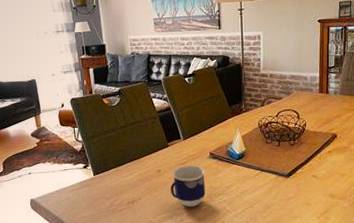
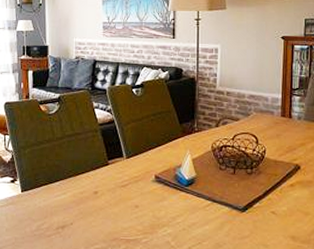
cup: present [170,165,206,208] -> none [108,188,148,239]

